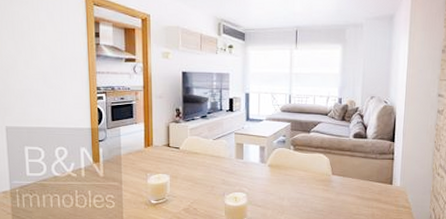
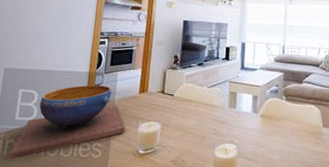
decorative bowl: none [27,140,135,211] -> present [8,85,125,159]

